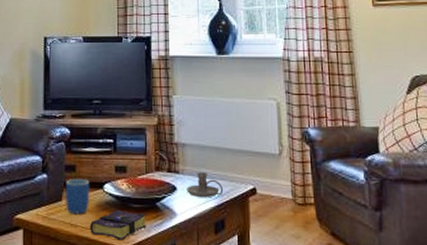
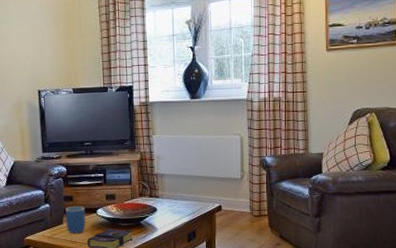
candle holder: present [187,172,224,197] -> none [165,196,195,215]

